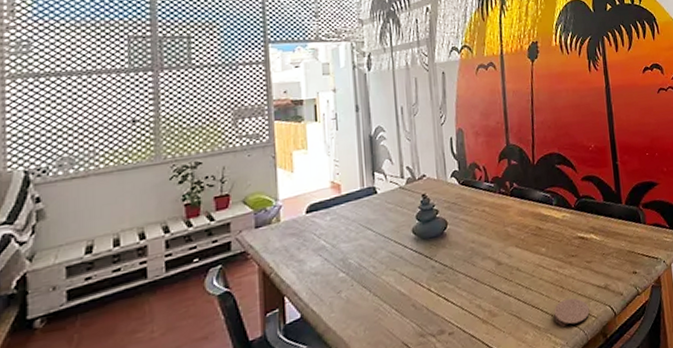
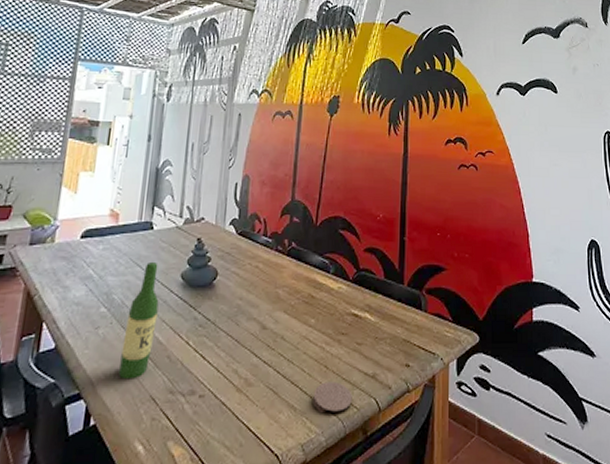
wine bottle: none [366,223,397,333] -> present [119,263,159,380]

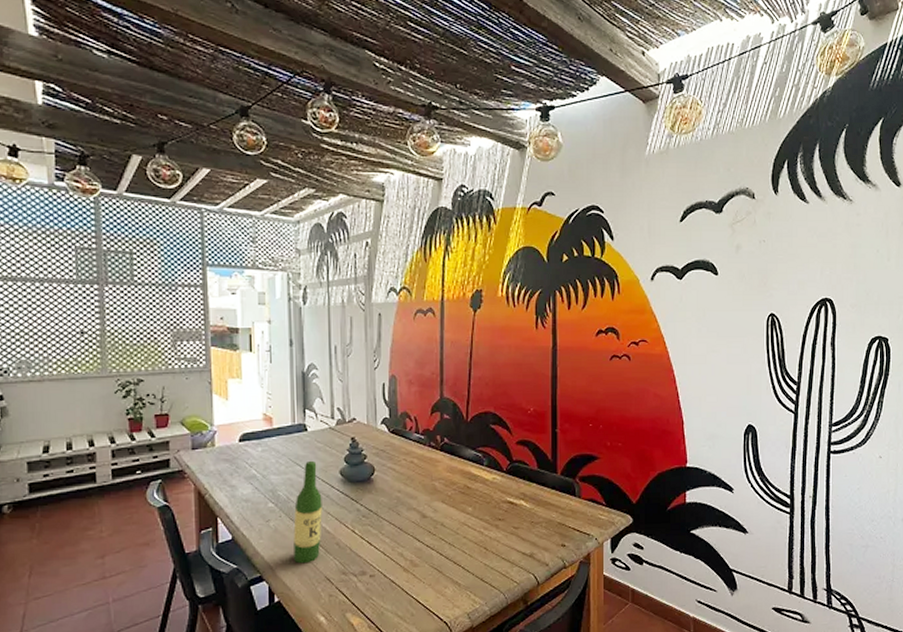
coaster: present [313,381,352,412] -> none [475,561,512,587]

